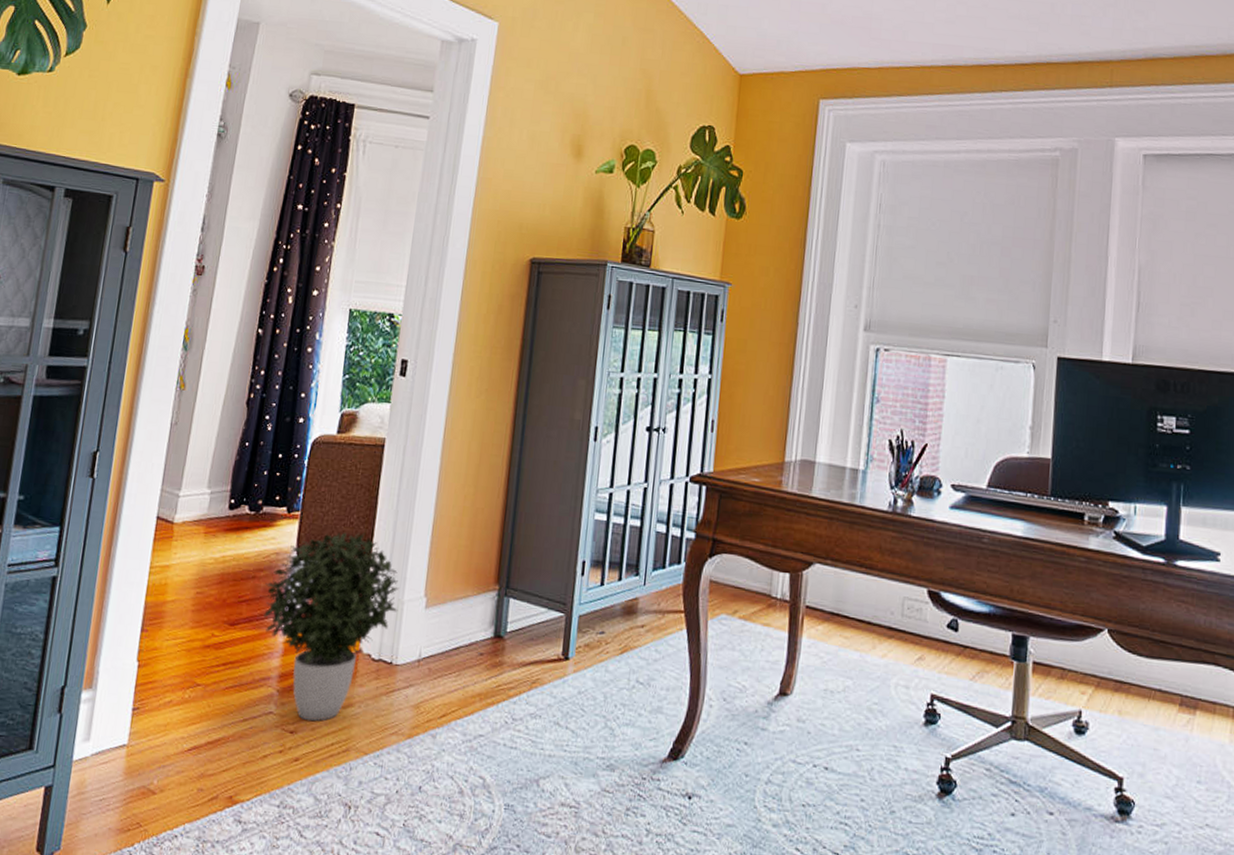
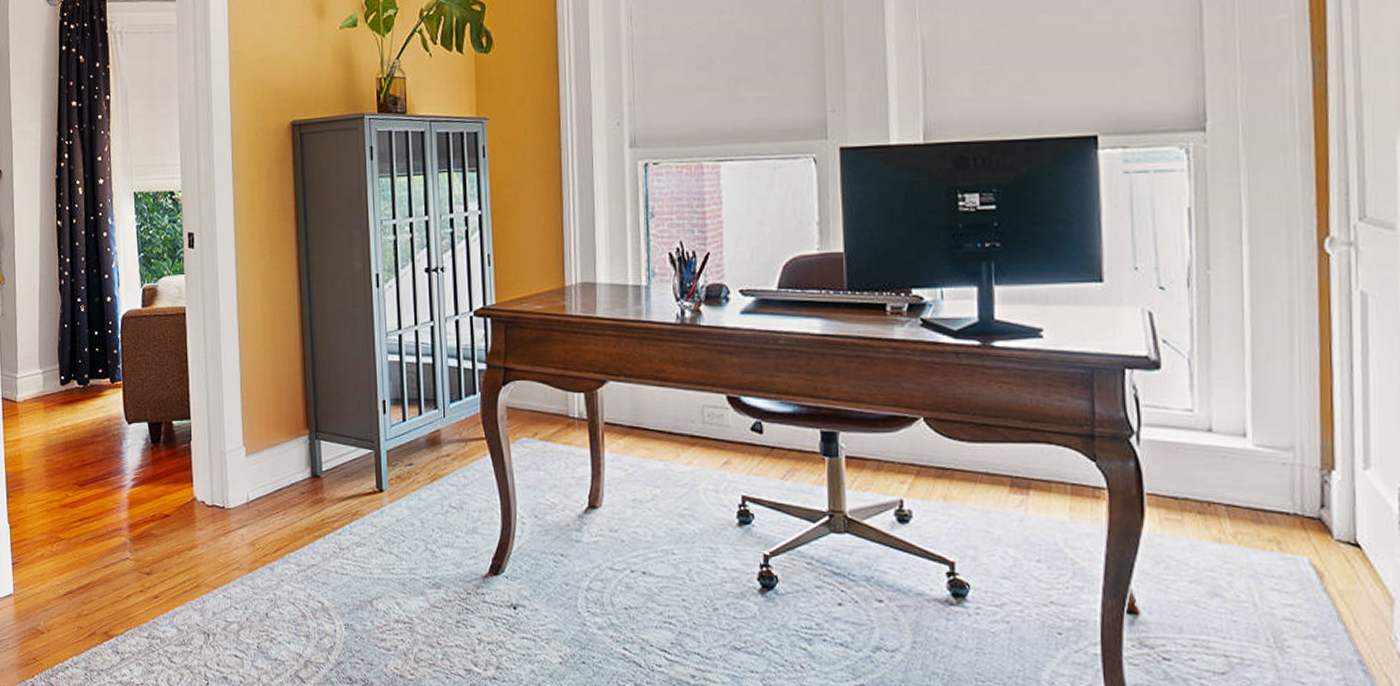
potted plant: present [263,532,400,722] -> none [103,394,222,564]

